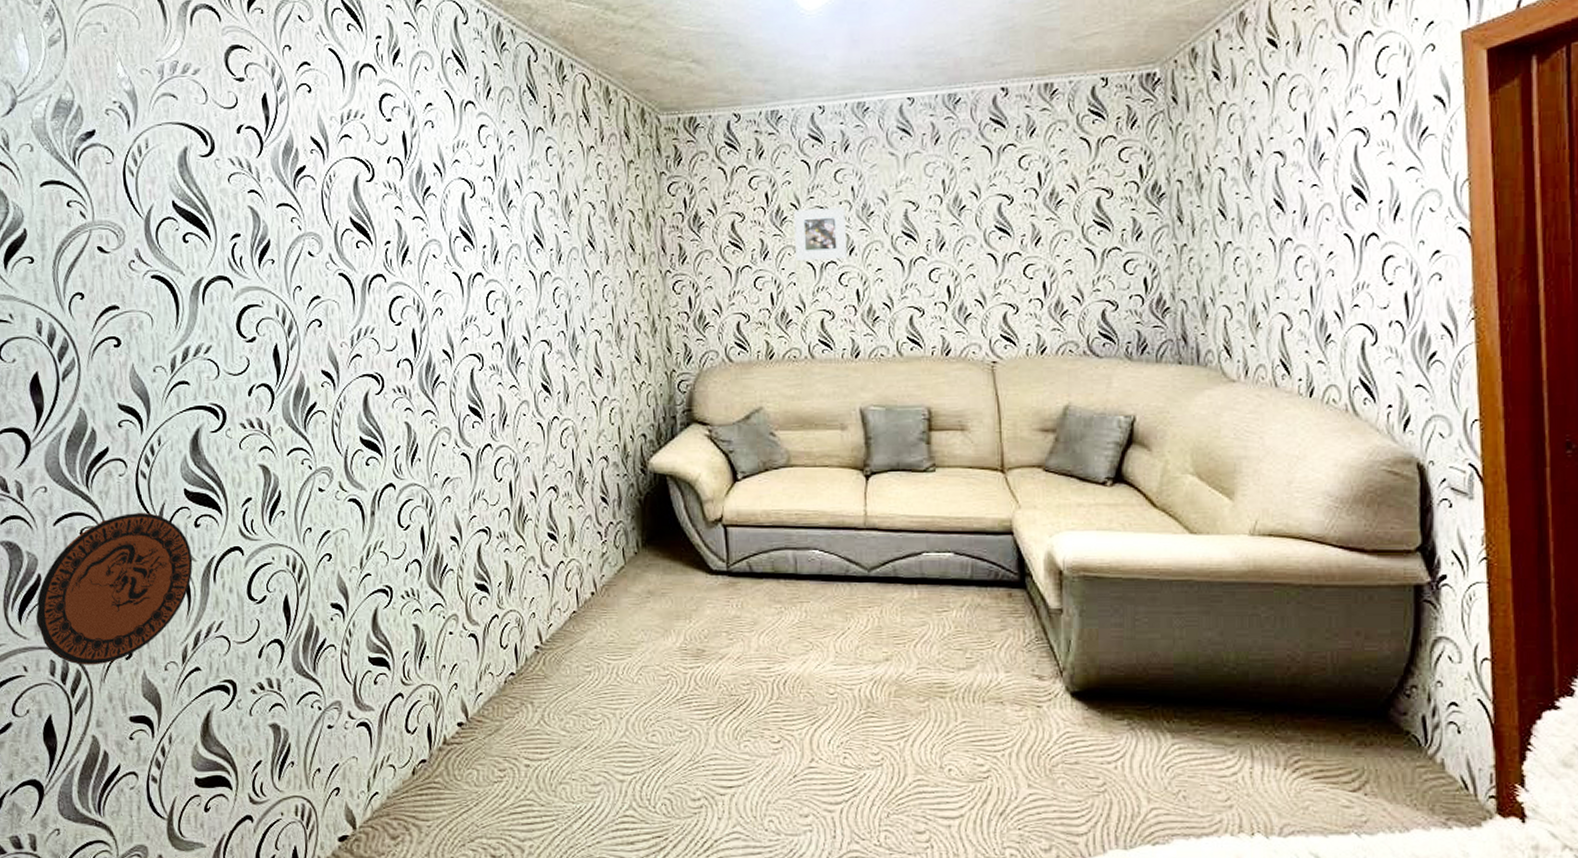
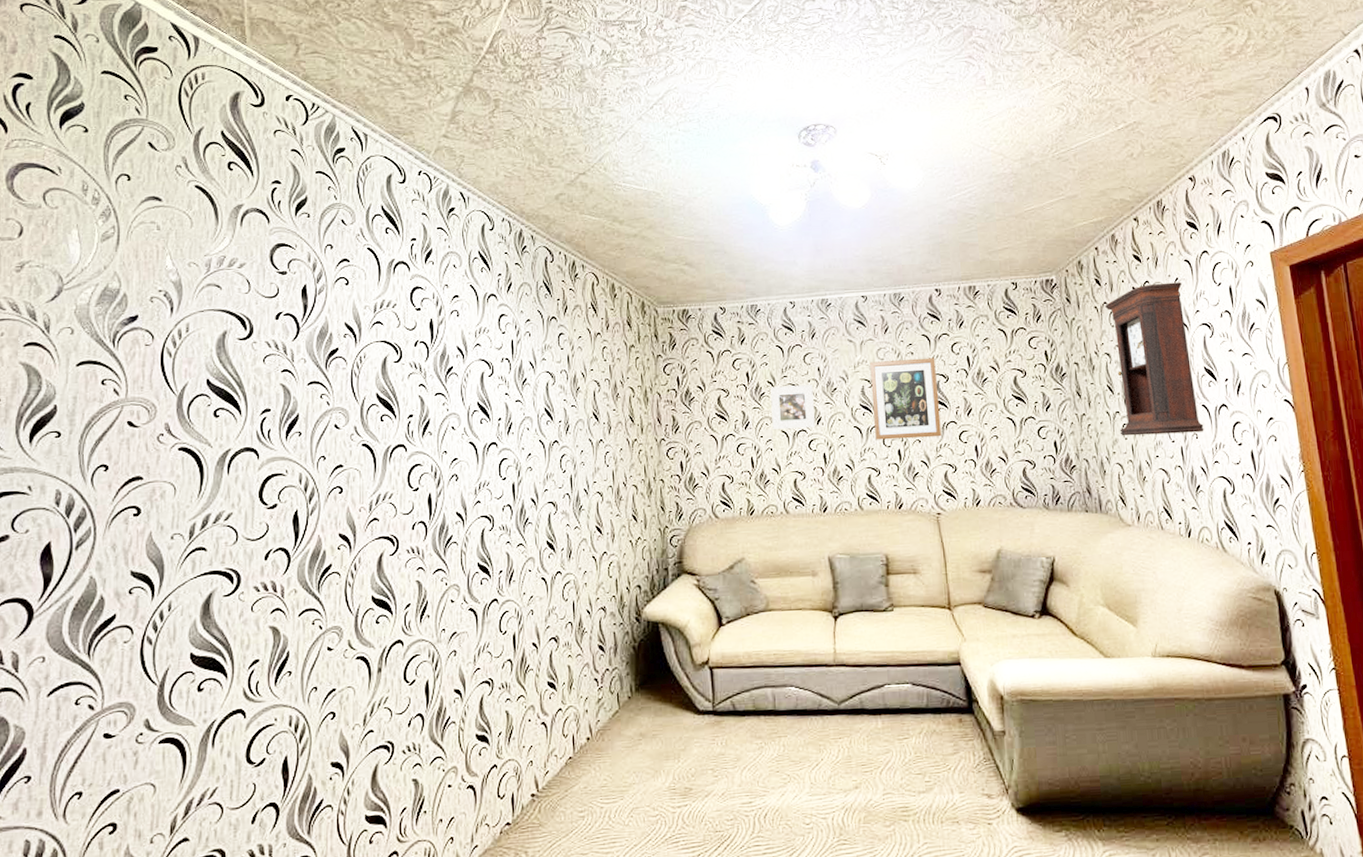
decorative plate: present [36,512,193,665] -> none [16,678,192,844]
wall art: none [915,174,1001,274] -> present [870,357,942,440]
pendulum clock: none [1223,74,1344,272] -> present [1105,282,1204,436]

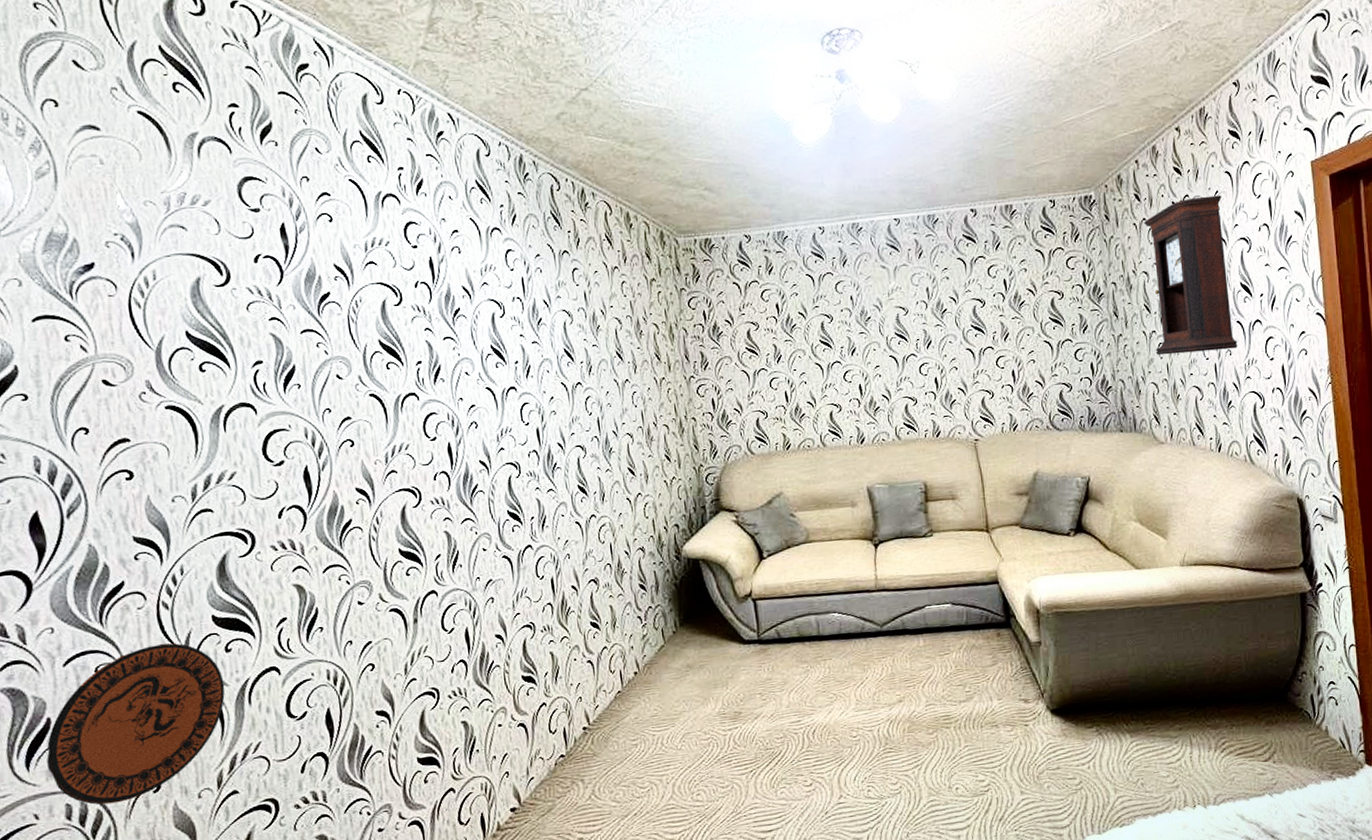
decorative plate: none [16,678,192,844] -> present [46,643,225,805]
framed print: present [770,385,815,430] -> none [802,314,849,363]
wall art: present [870,357,942,440] -> none [904,282,978,369]

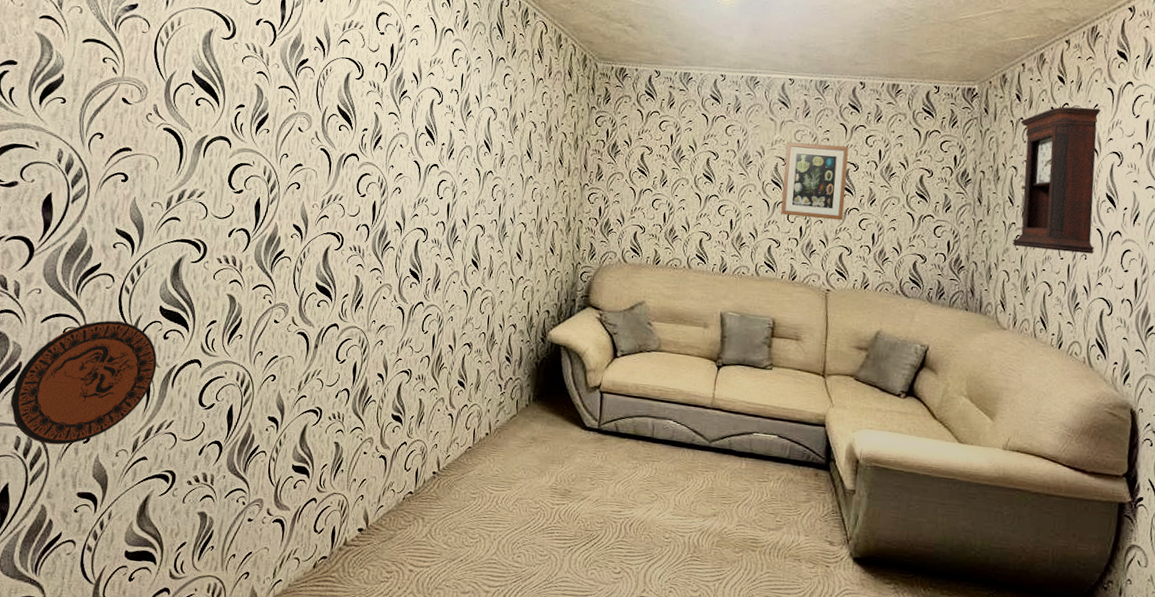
wall art: none [904,282,978,369] -> present [781,142,849,221]

